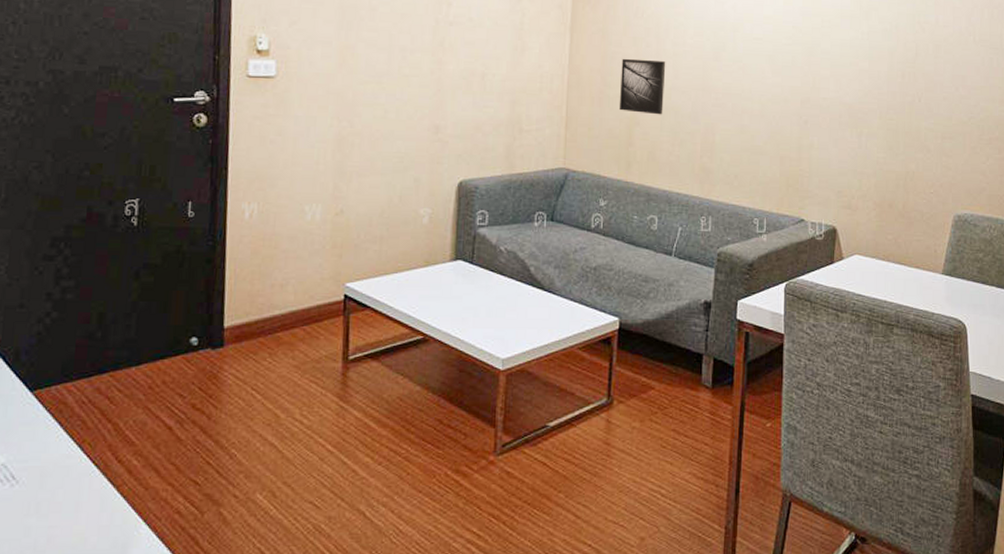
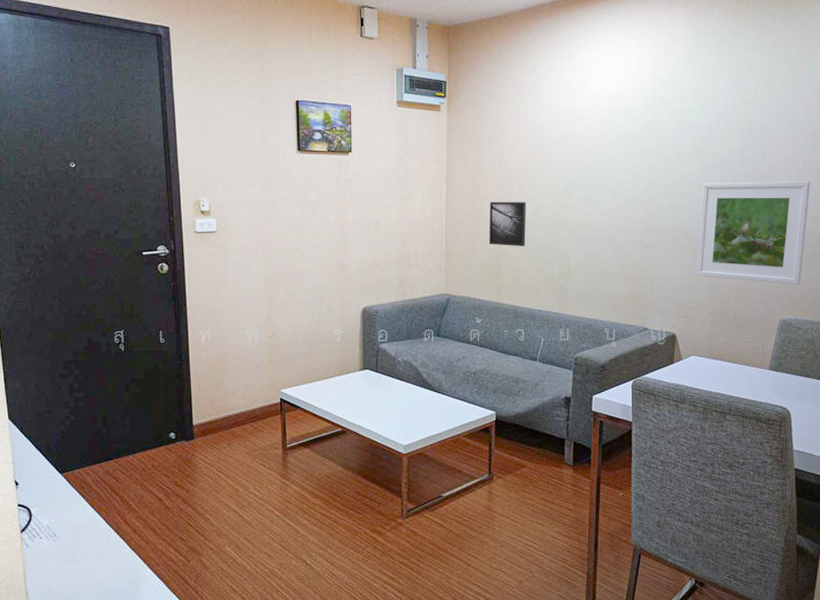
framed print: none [861,50,988,174] -> present [696,181,811,284]

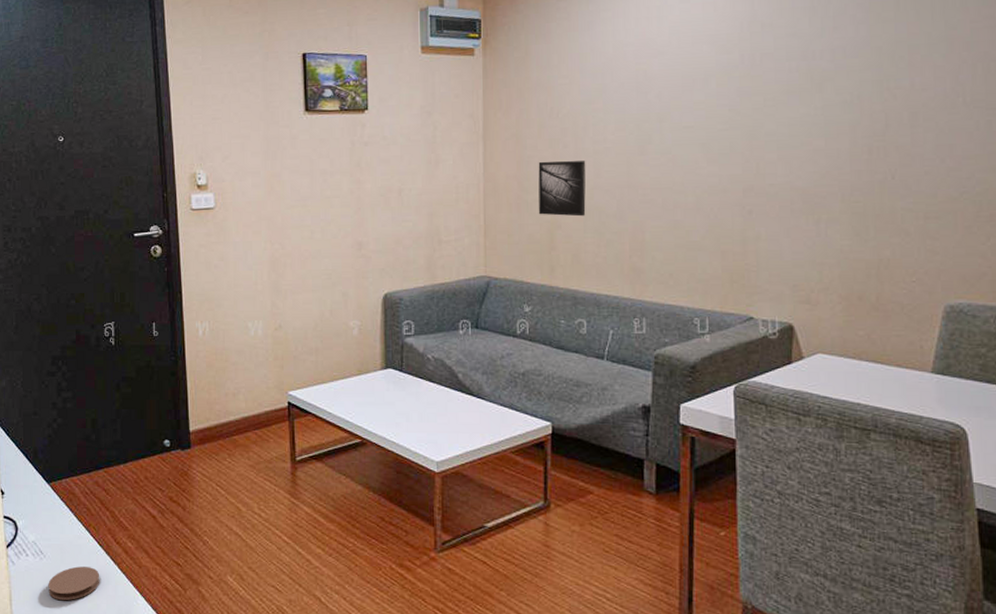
coaster: none [61,545,110,575] -> present [48,566,100,600]
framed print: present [696,181,811,284] -> none [820,118,985,257]

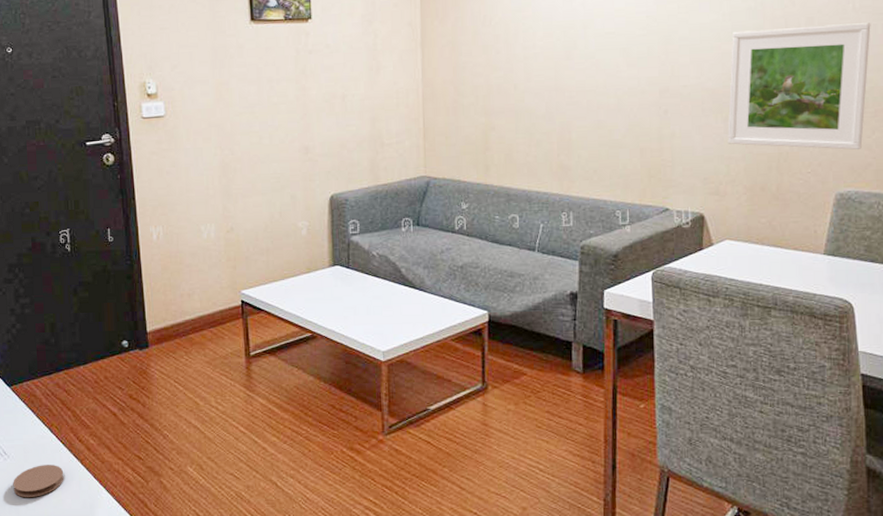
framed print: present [538,161,586,217] -> none [473,66,518,119]
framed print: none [820,118,985,257] -> present [727,23,871,150]

